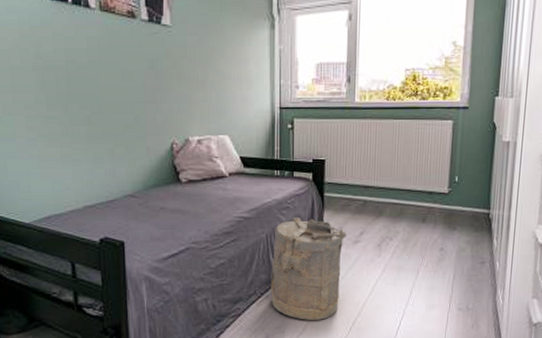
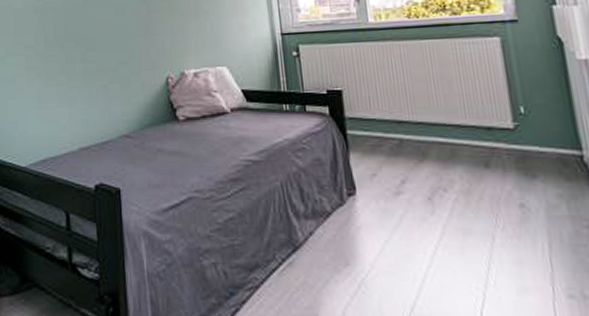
laundry hamper: present [271,216,347,320] -> none [291,160,387,301]

